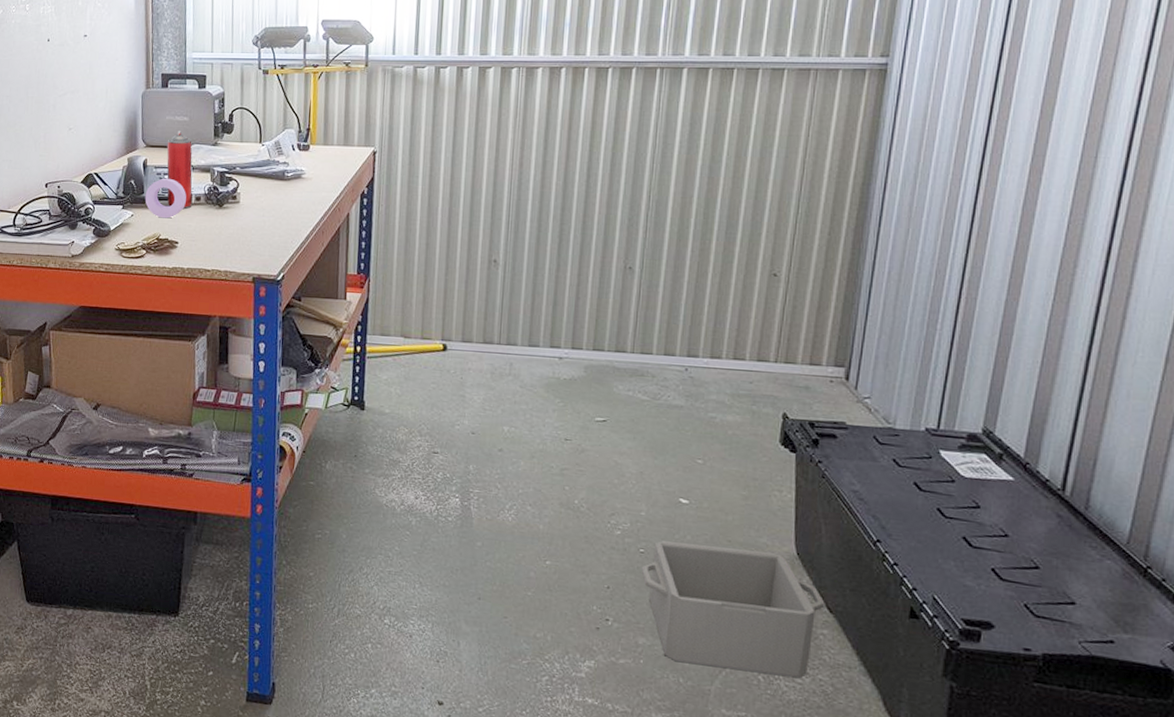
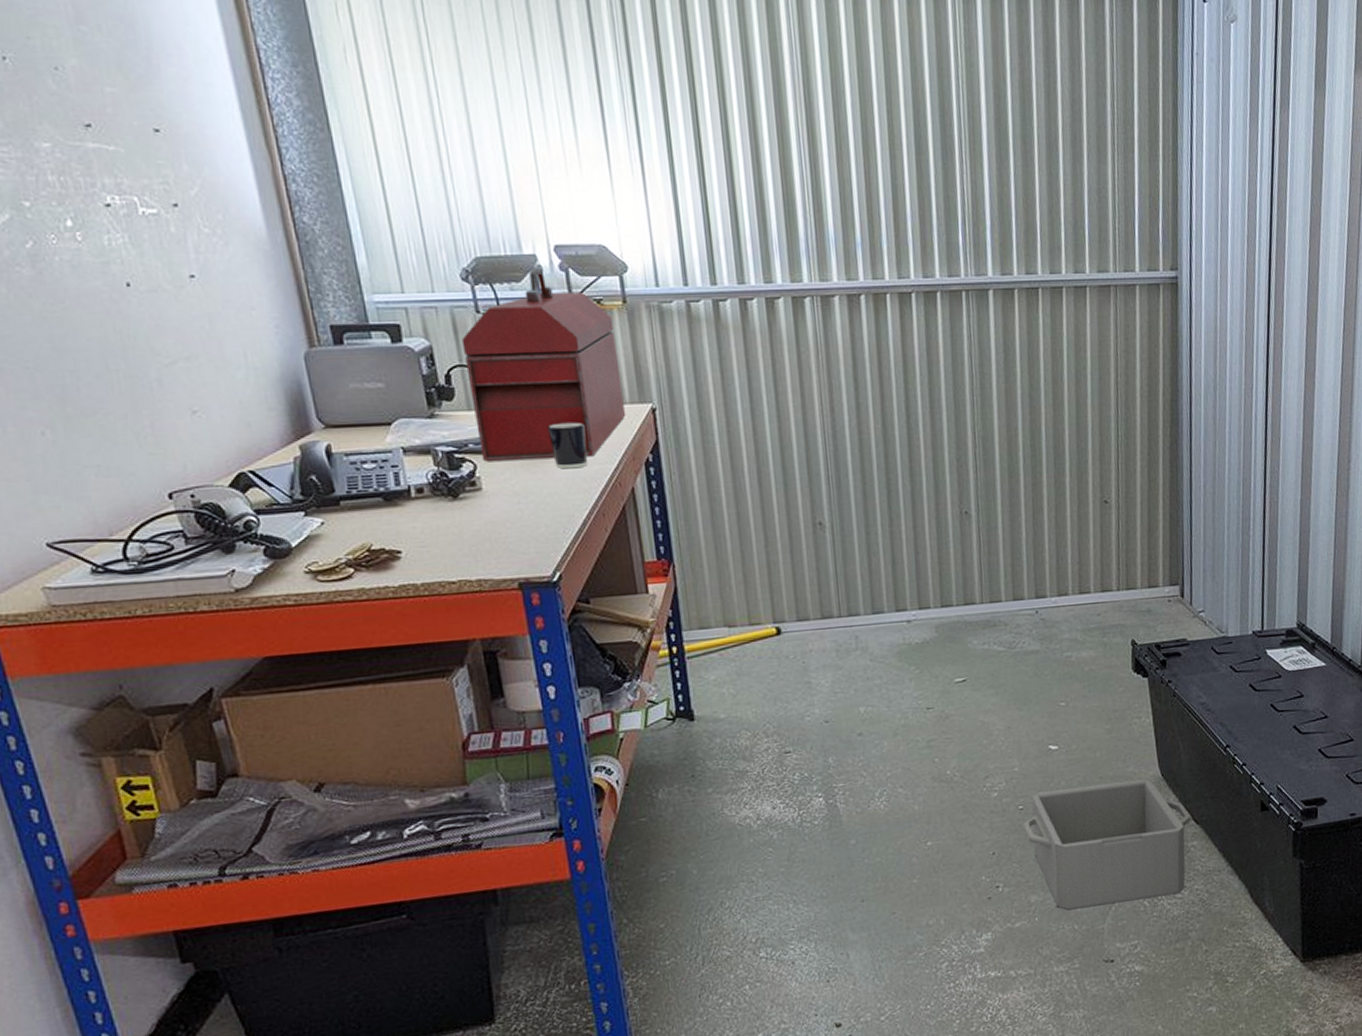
duct tape: present [145,178,186,219] -> none [337,467,403,523]
aerosol can: present [166,131,193,209] -> none [357,402,413,506]
toolbox: none [243,37,356,184] -> present [461,268,625,461]
mug: none [292,157,321,194] -> present [546,422,588,469]

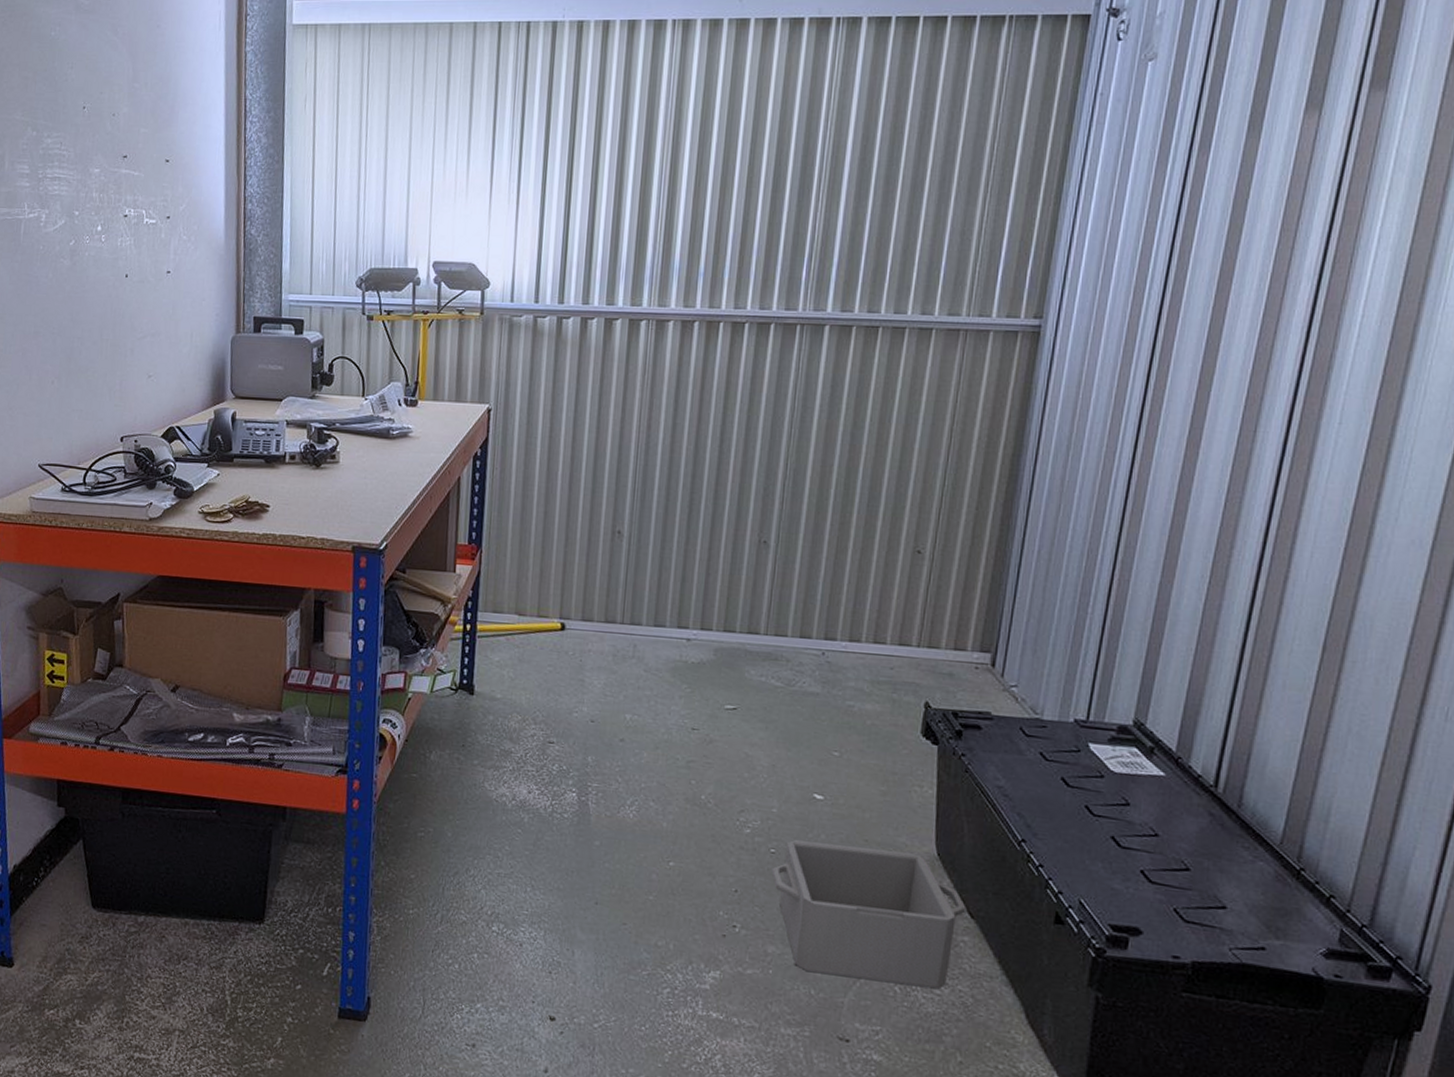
toolbox: present [461,268,625,461] -> none [344,280,470,444]
mug: present [546,422,588,469] -> none [398,413,430,454]

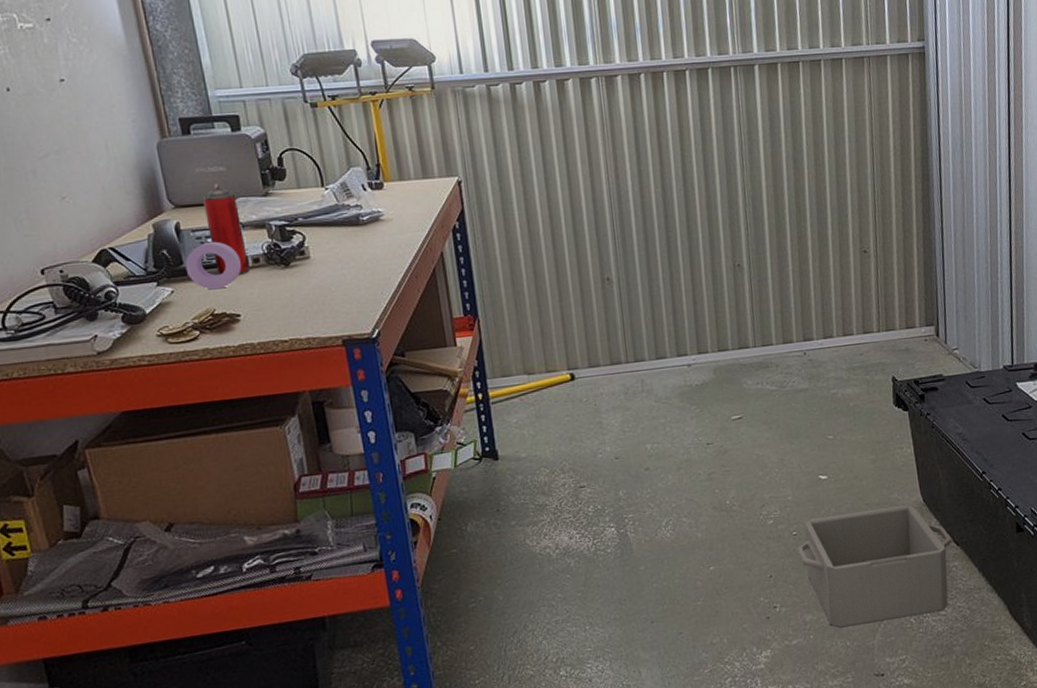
duct tape: none [233,433,280,479] -> present [185,241,242,290]
aerosol can: none [258,381,287,468] -> present [202,184,251,275]

